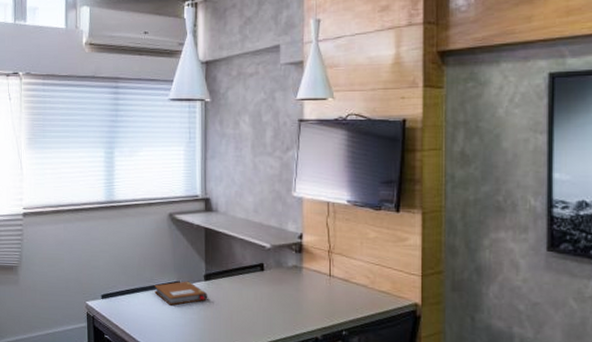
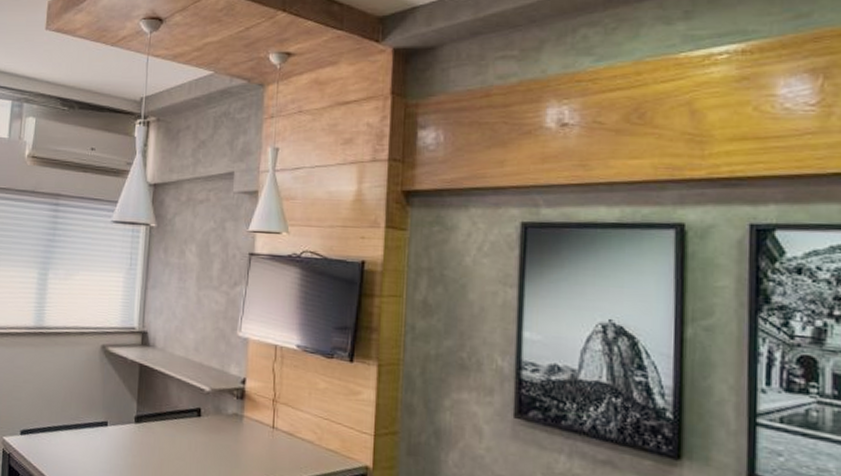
notebook: present [154,281,208,306] -> none [79,421,138,448]

